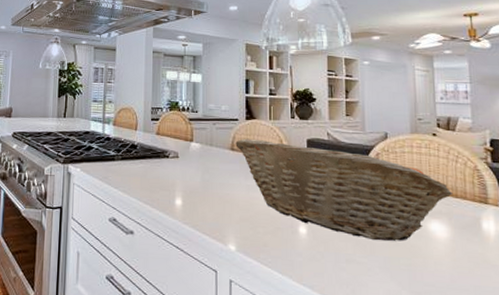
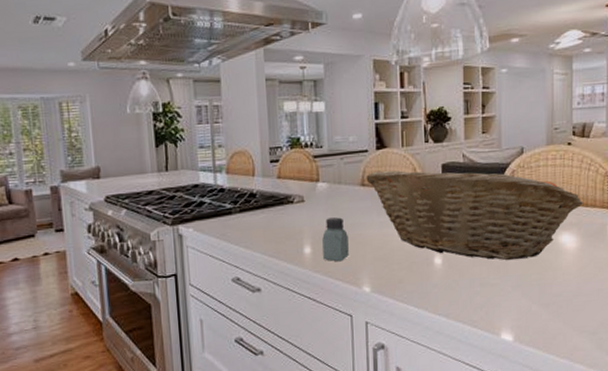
saltshaker: none [193,175,217,217] -> present [322,217,349,262]

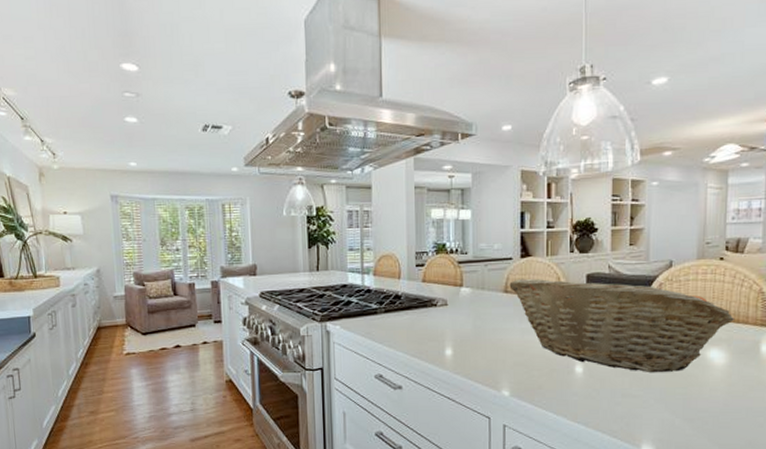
saltshaker: present [322,217,349,262] -> none [464,322,489,365]

